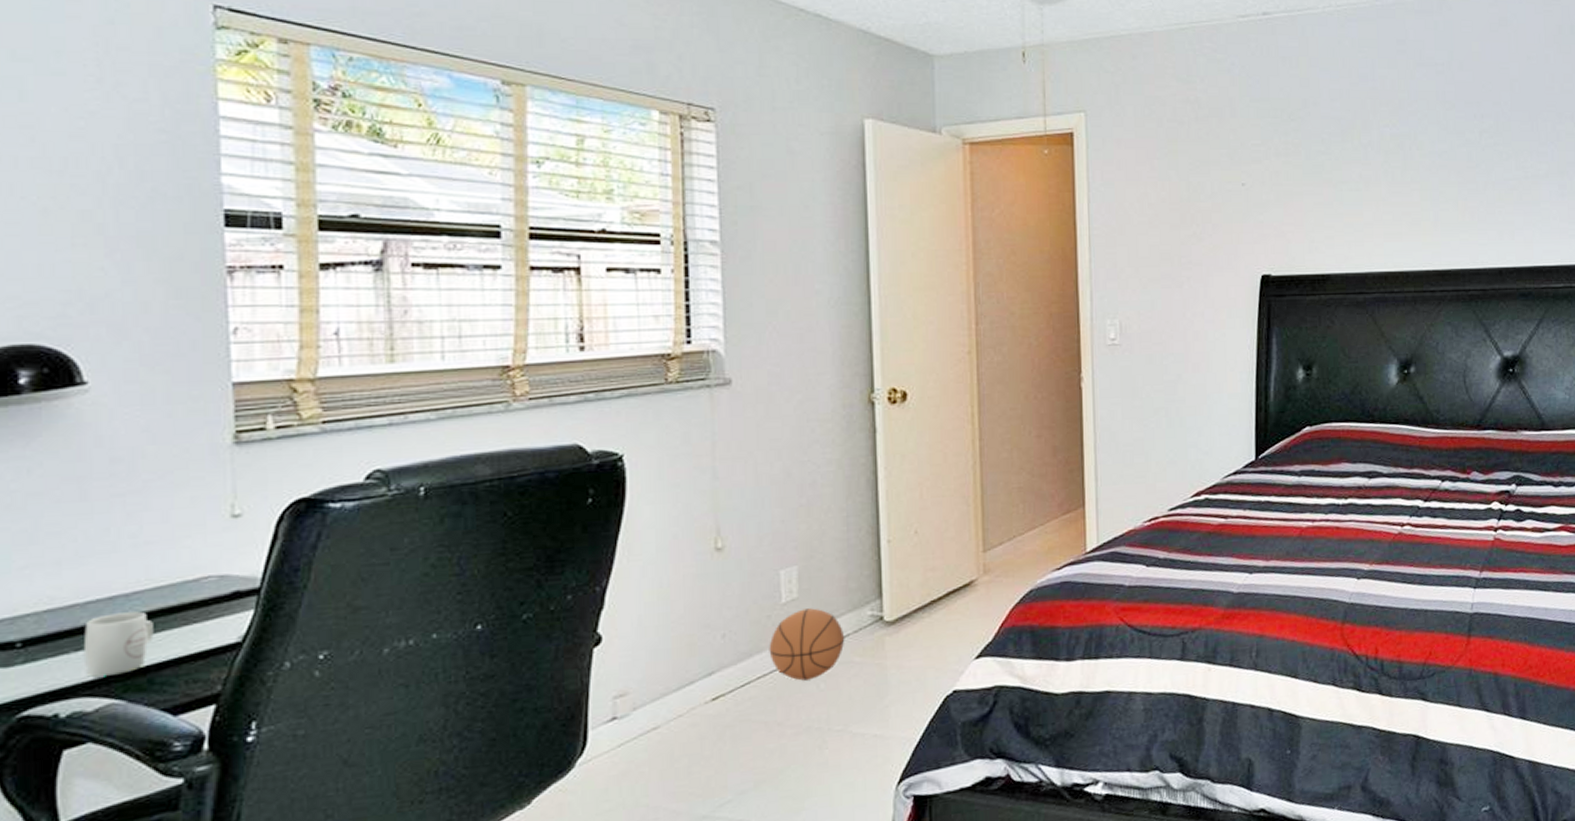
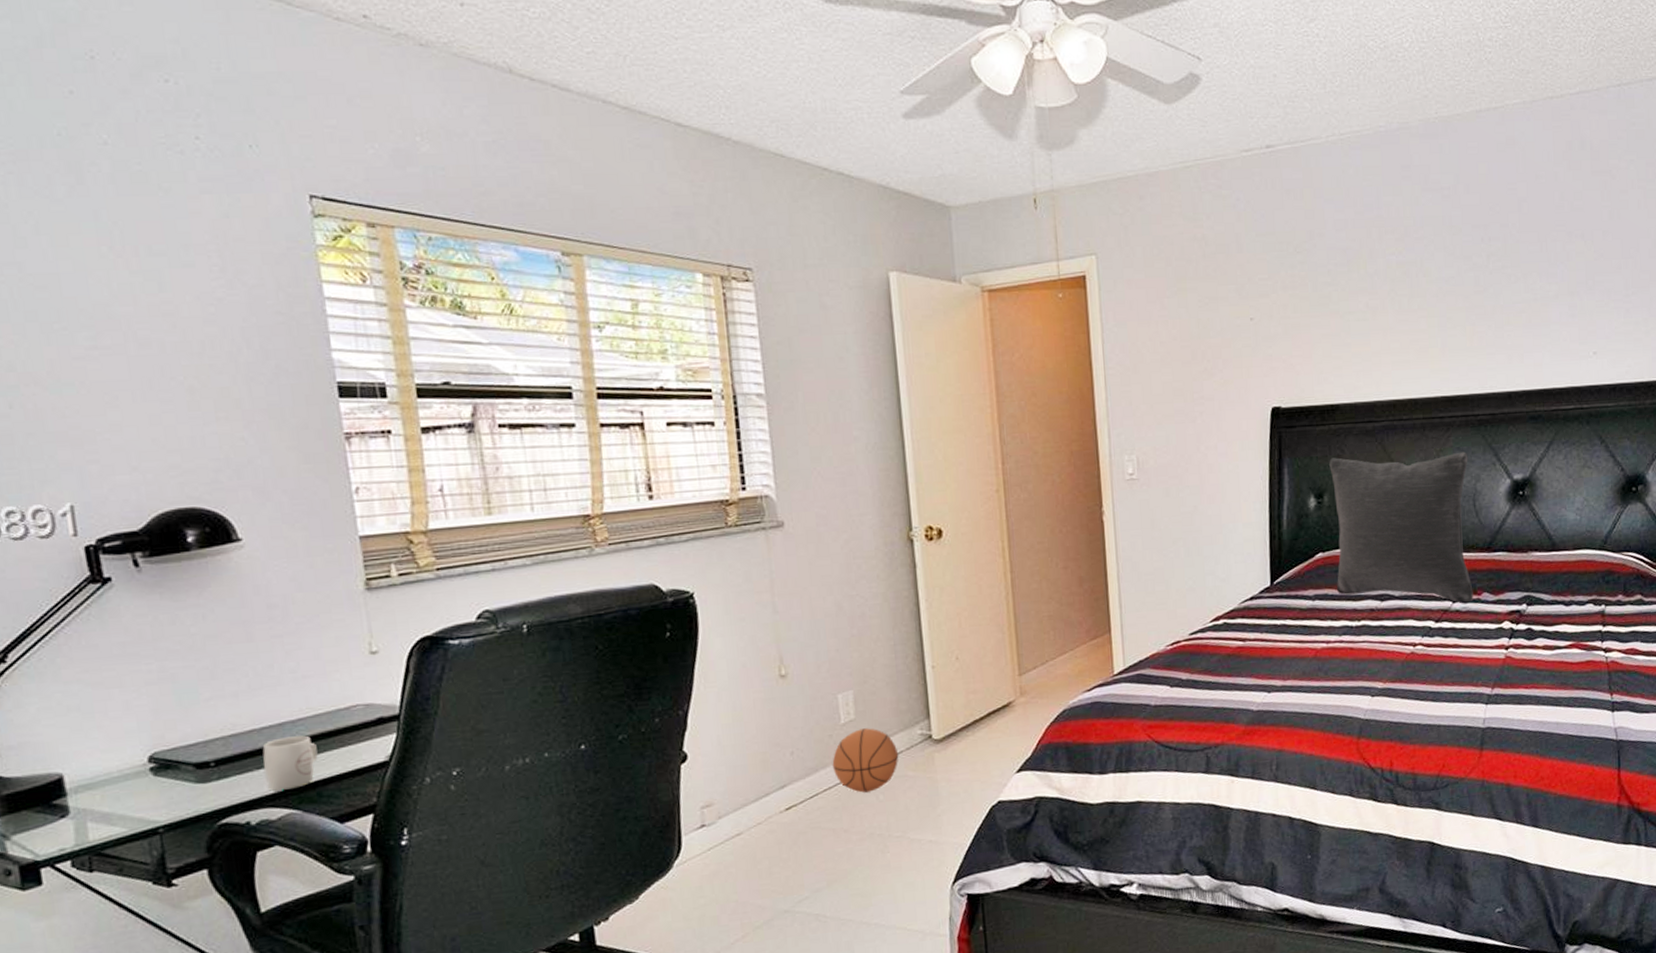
pillow: none [1319,327,1463,482] -> present [1329,452,1473,603]

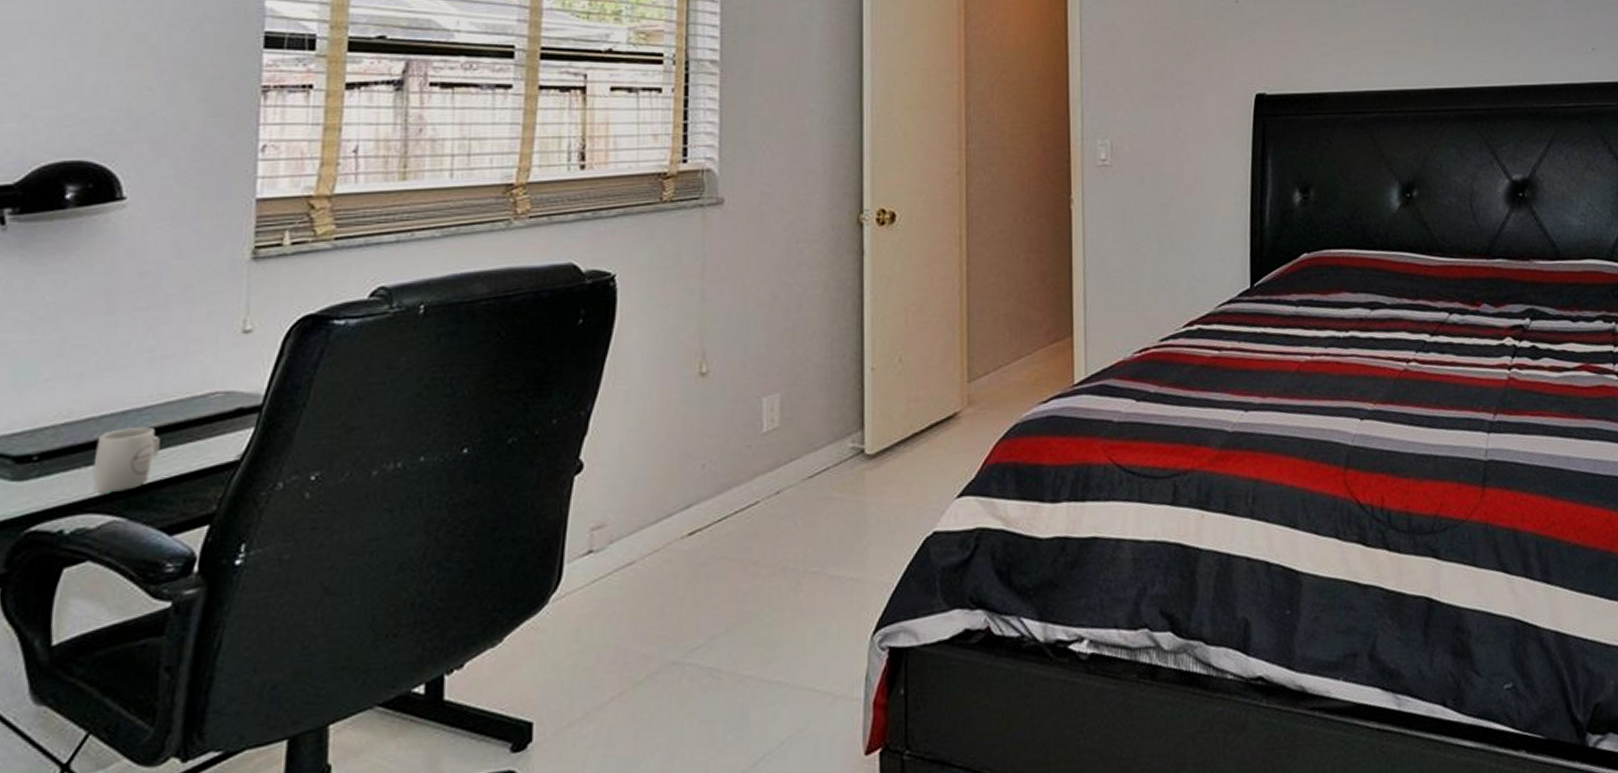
basketball: present [832,728,899,793] -> none [748,438,825,517]
pillow: present [1329,452,1473,603] -> none [1316,148,1472,315]

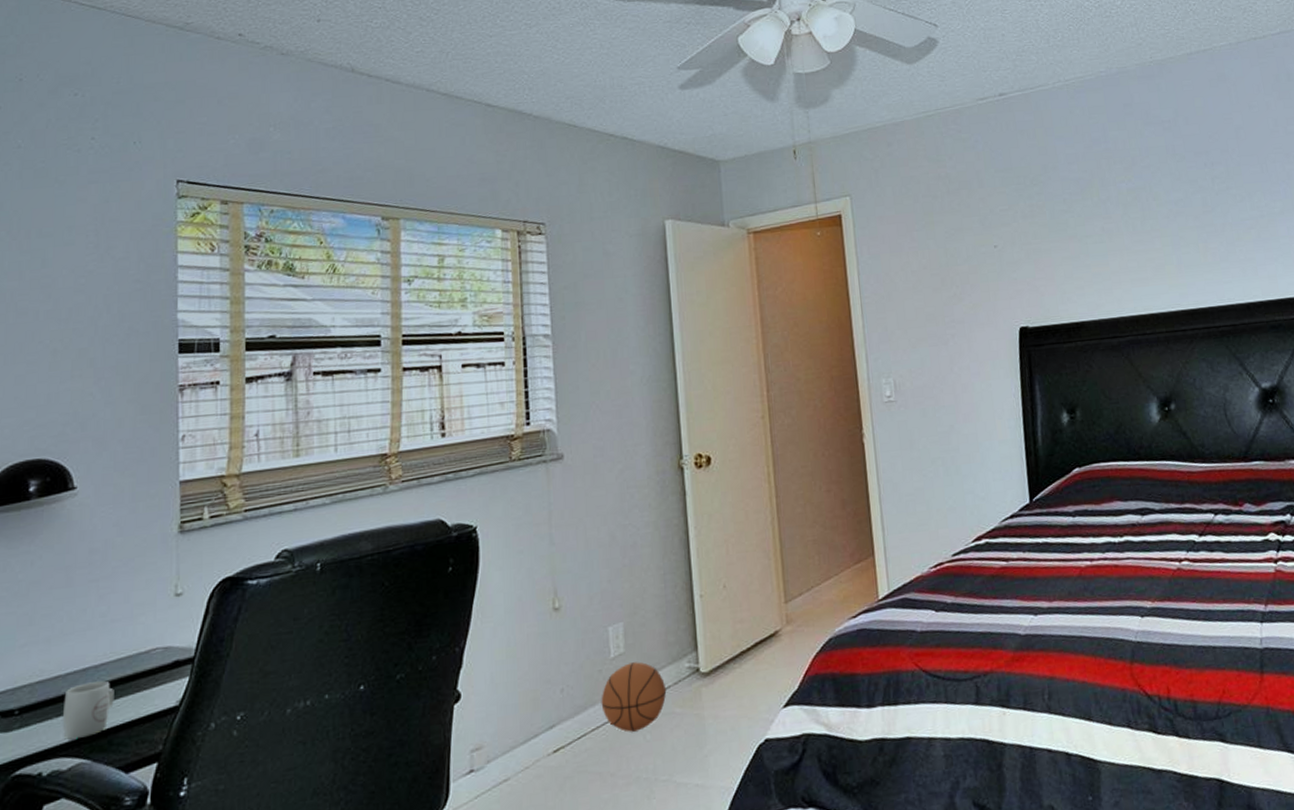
basketball: none [748,438,825,517] -> present [601,662,667,732]

